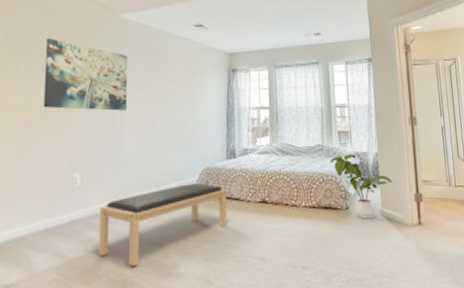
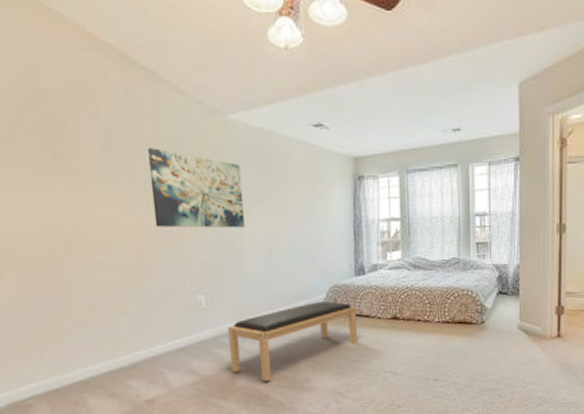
house plant: present [330,154,393,219] -> none [467,266,534,333]

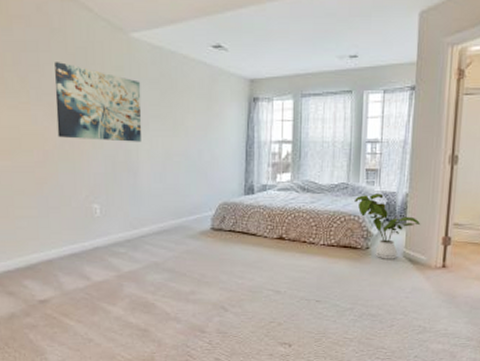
bench: present [227,301,358,382] -> none [119,218,244,291]
house plant: none [467,266,534,333] -> present [355,193,421,259]

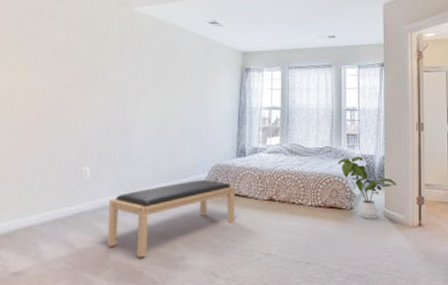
wall art: present [54,62,142,142] -> none [53,29,141,105]
bench: none [119,218,244,291] -> present [107,180,236,258]

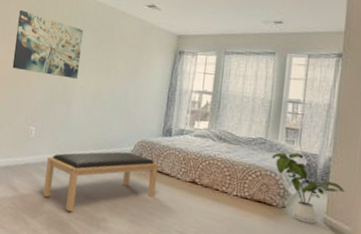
wall art: none [53,29,141,105] -> present [12,10,84,79]

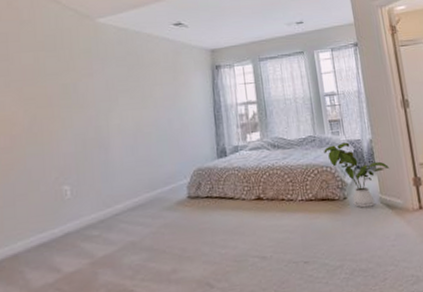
wall art: present [12,10,84,79] -> none [23,50,111,121]
bench: present [43,151,159,212] -> none [91,185,223,276]

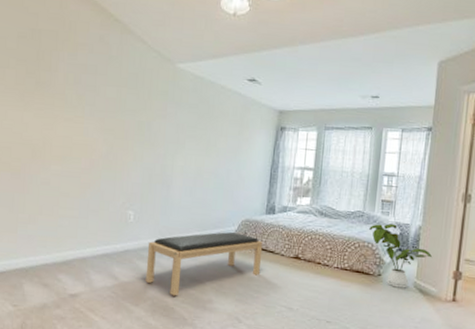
bench: none [91,185,223,276] -> present [145,232,263,296]

